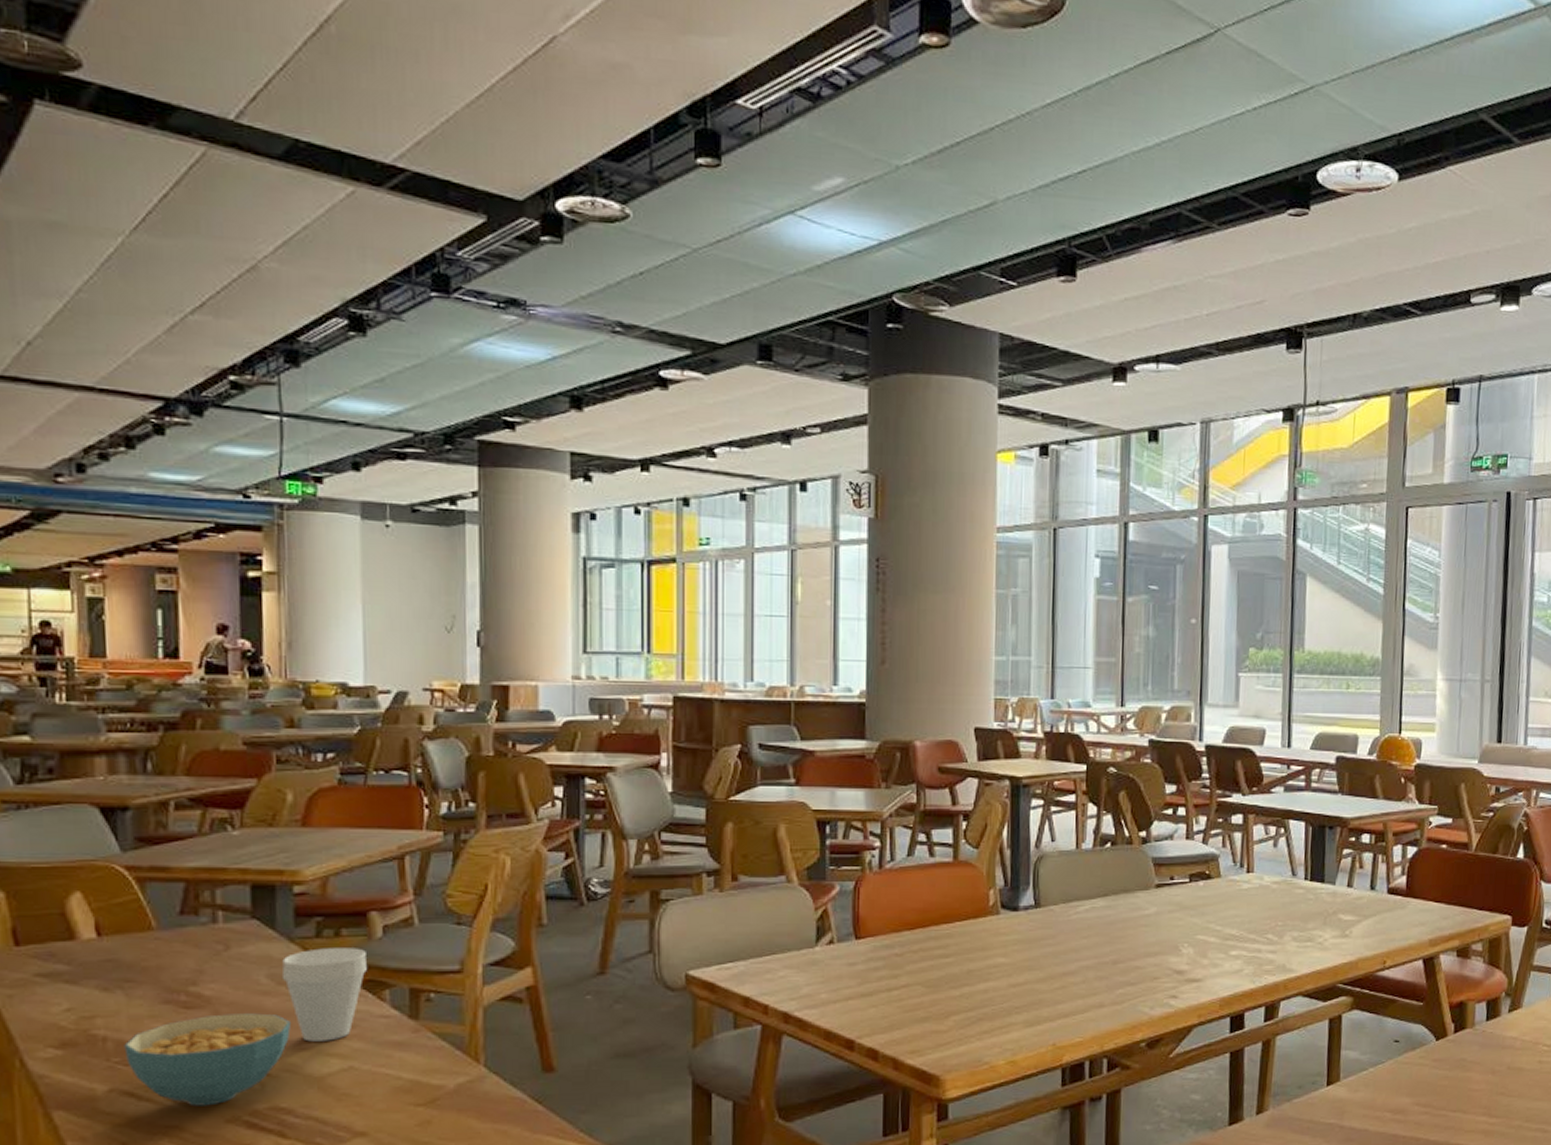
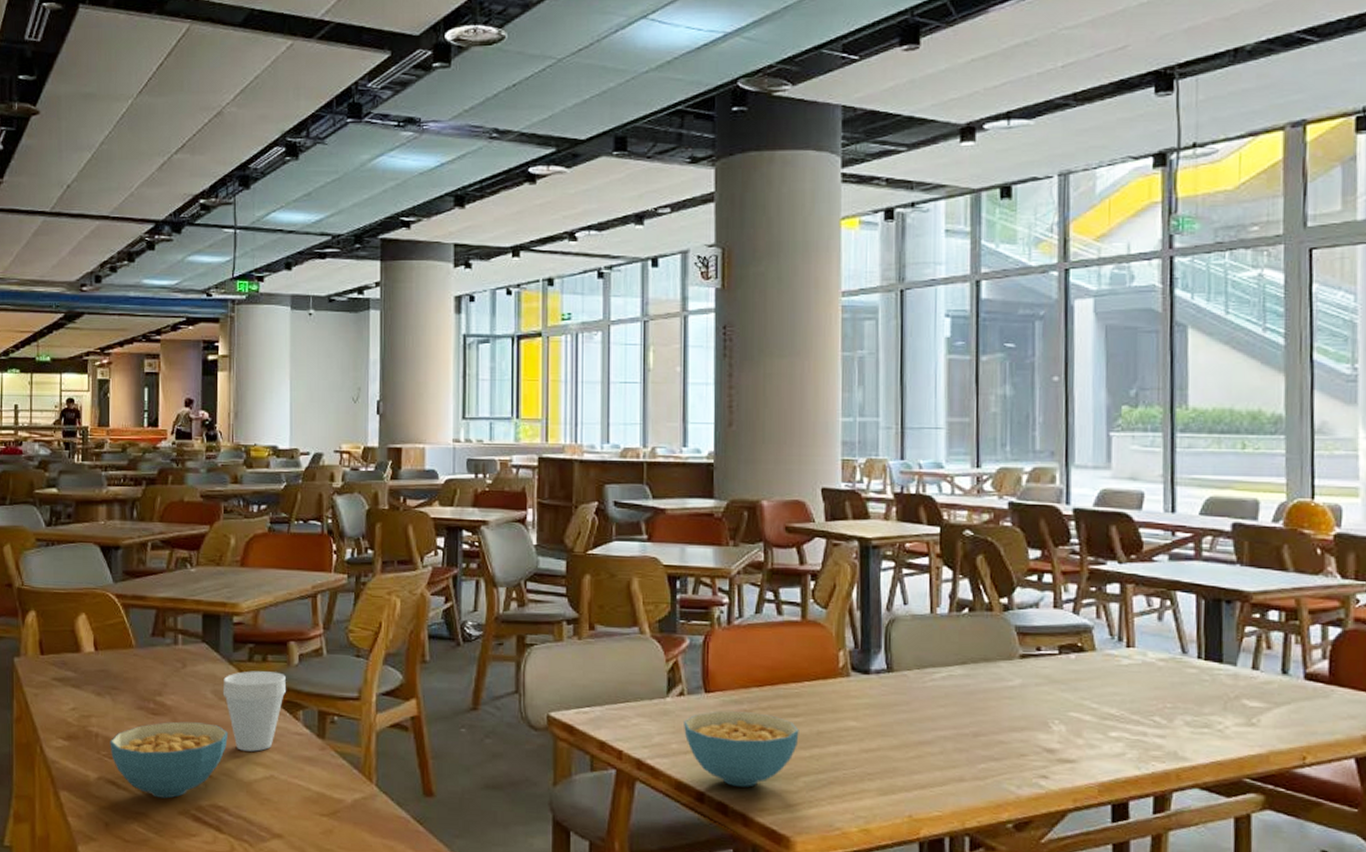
cereal bowl: none [833,956,950,1031] -> present [684,711,799,787]

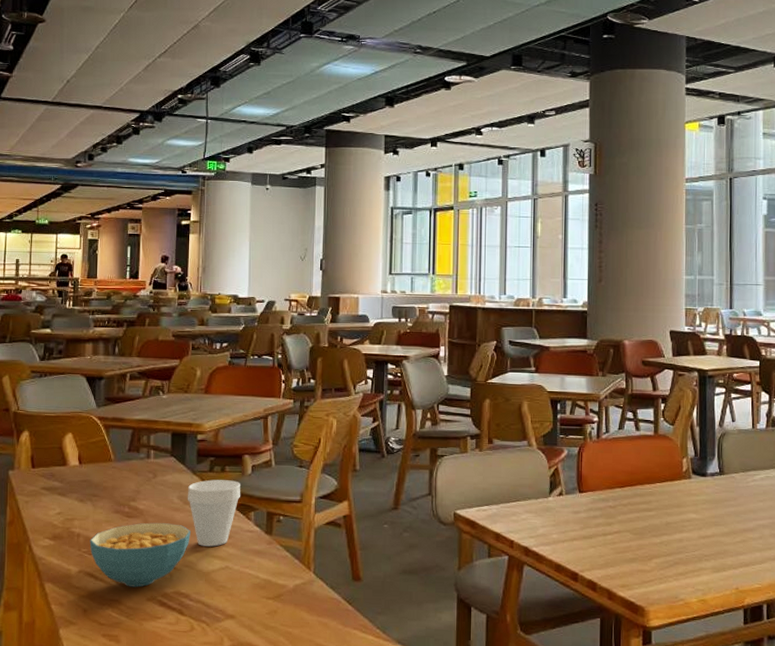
cereal bowl: present [684,711,799,787] -> none [562,507,652,568]

